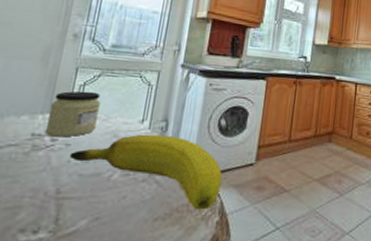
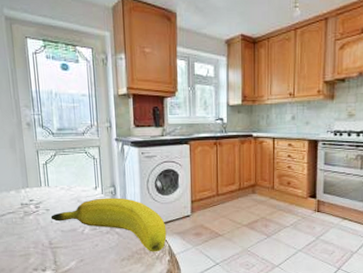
jar: present [44,91,102,137] -> none [27,168,64,205]

